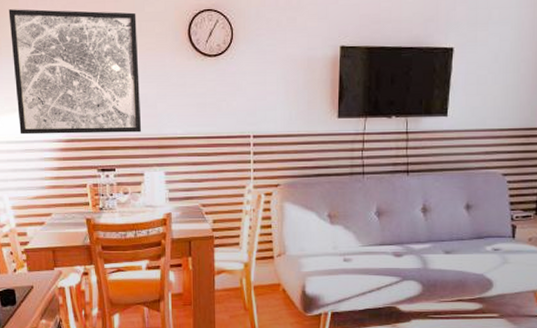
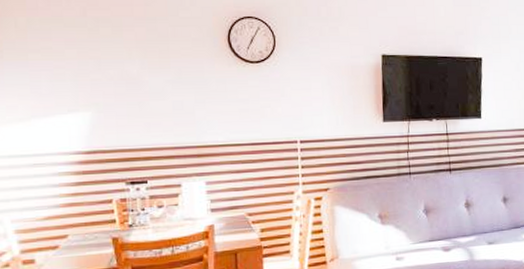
wall art: present [8,9,142,135] -> none [12,9,178,147]

